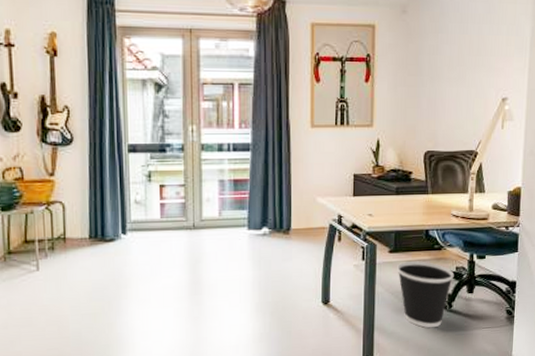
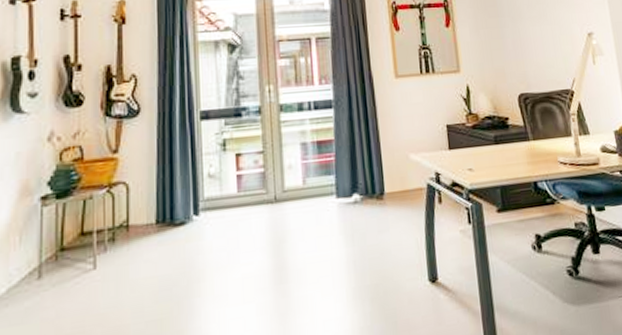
wastebasket: present [397,261,454,328] -> none [508,219,575,303]

